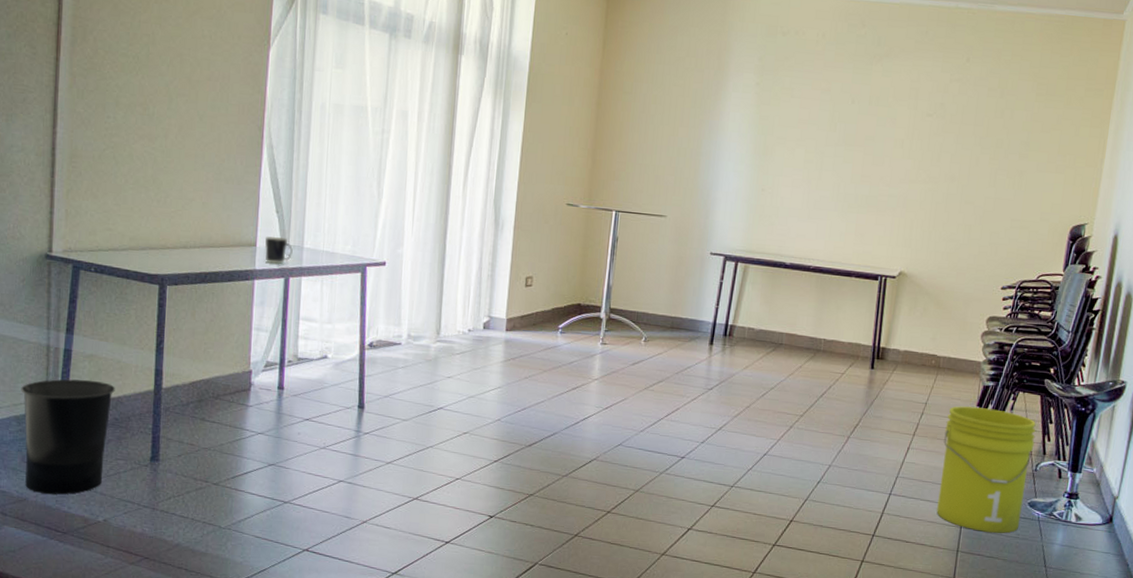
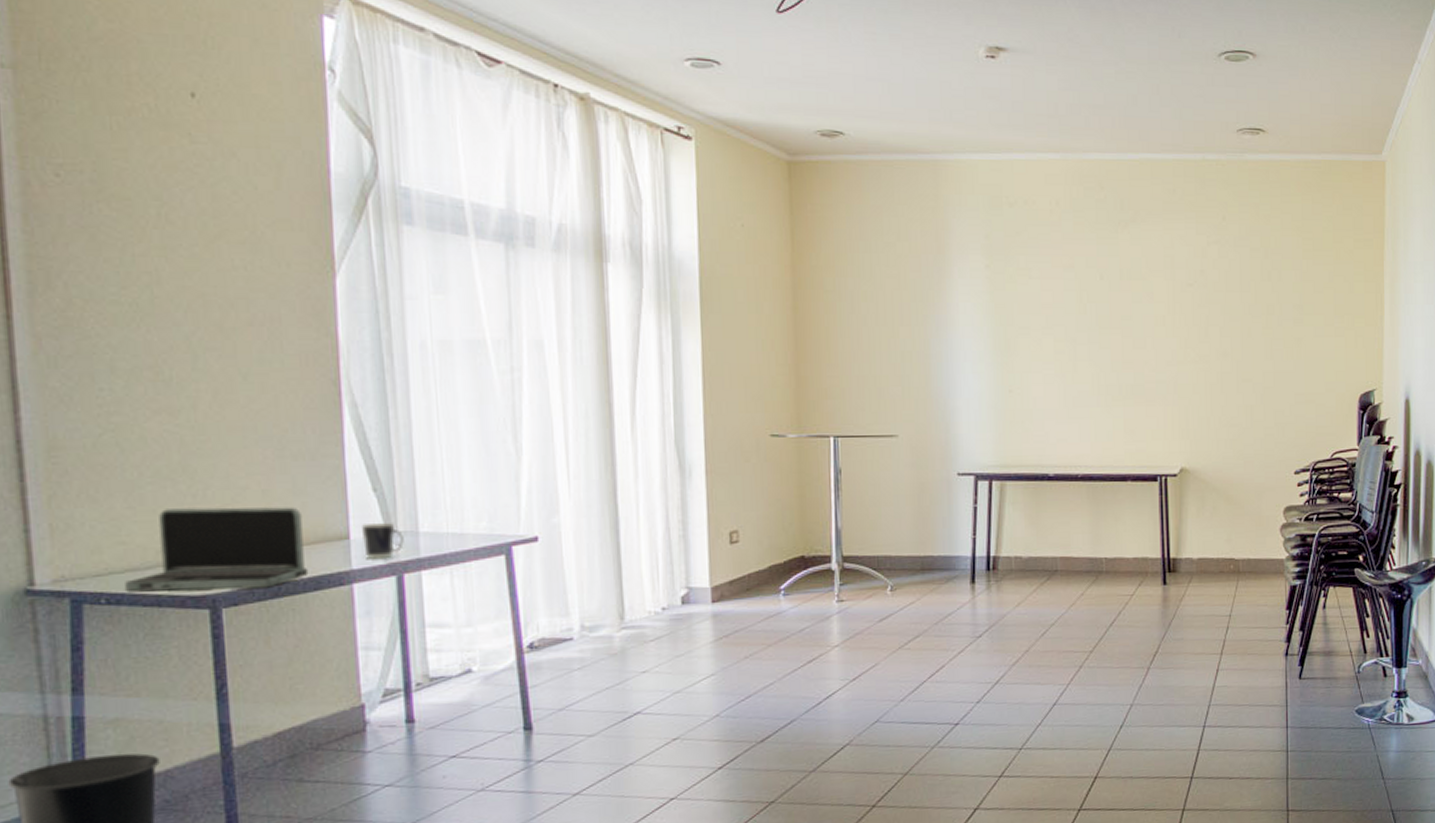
laptop: none [108,208,226,275] -> present [125,507,309,592]
bucket: present [936,406,1036,533] -> none [1255,610,1353,752]

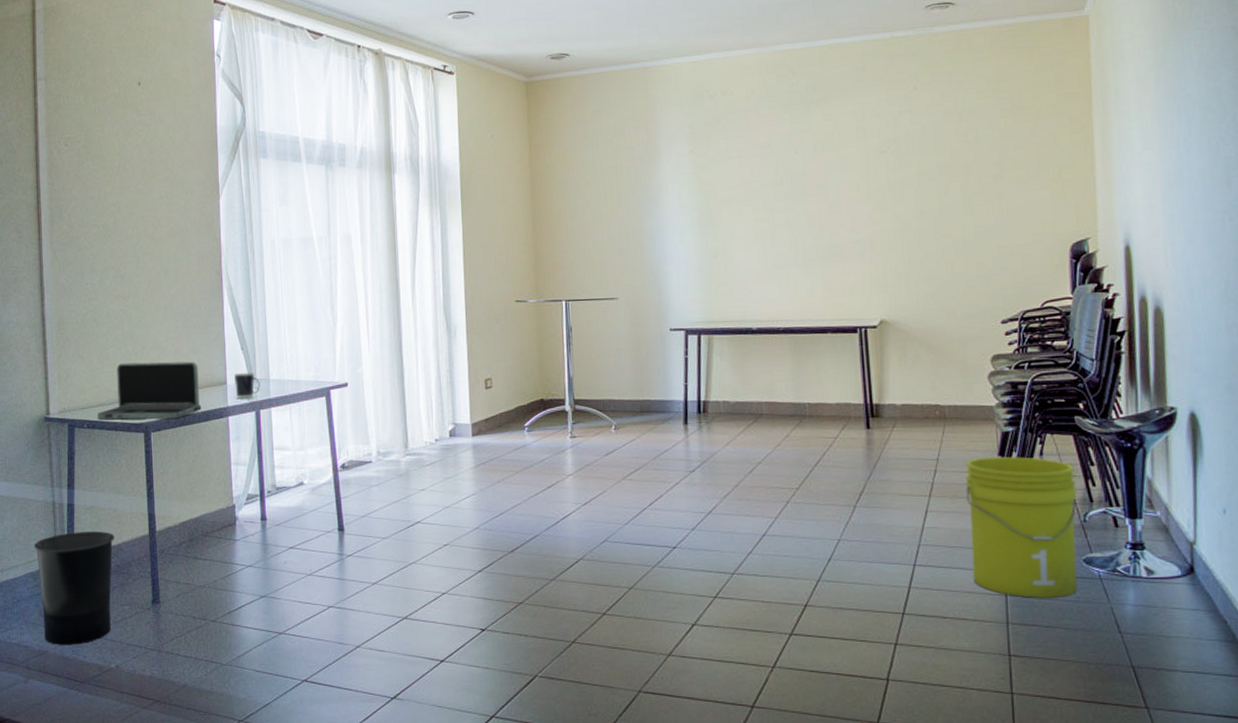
bucket: none [1255,610,1353,752] -> present [965,457,1078,598]

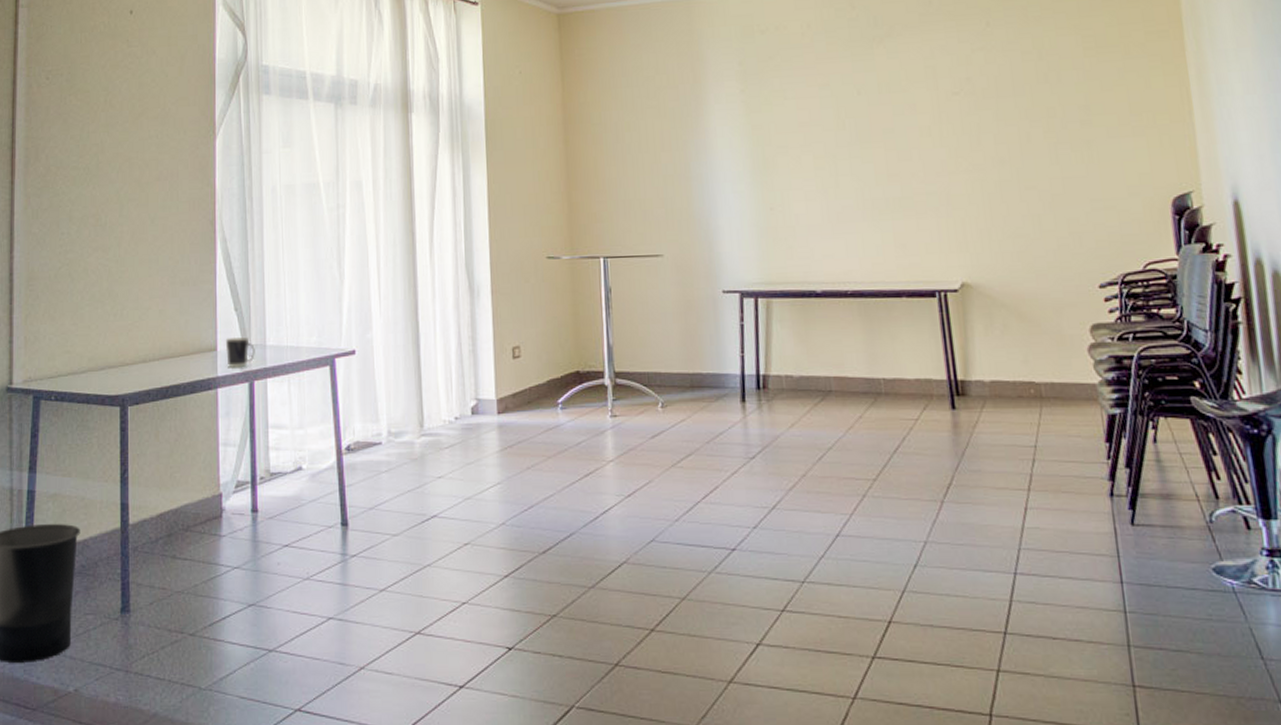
laptop: present [98,361,202,420] -> none [68,323,188,391]
bucket: present [965,457,1078,598] -> none [1068,444,1209,615]

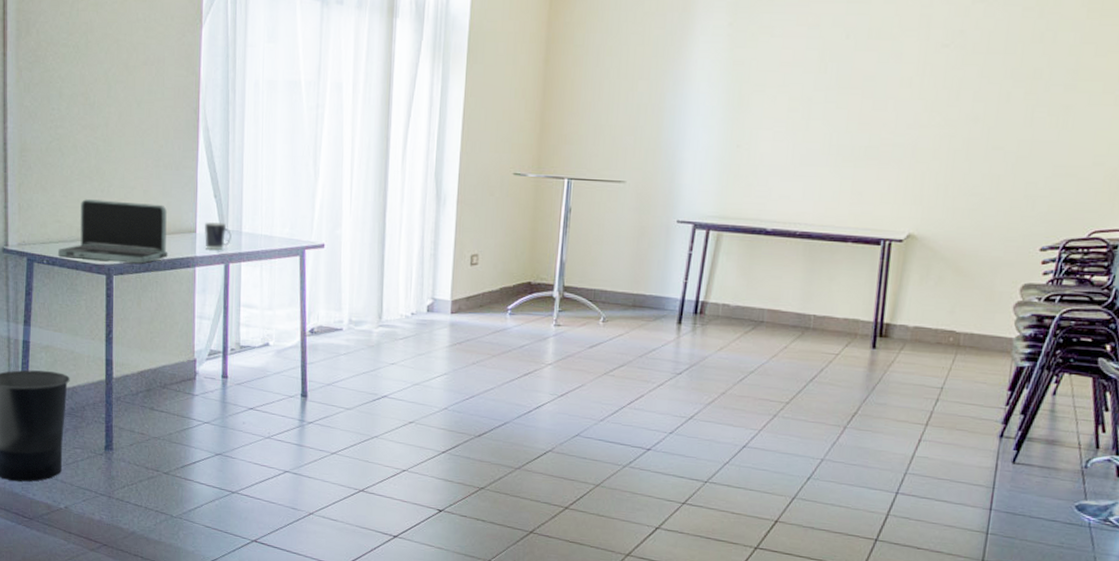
laptop: none [68,323,188,391] -> present [58,199,168,264]

